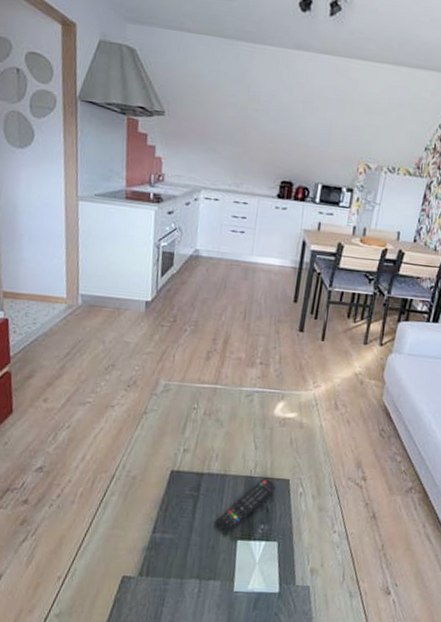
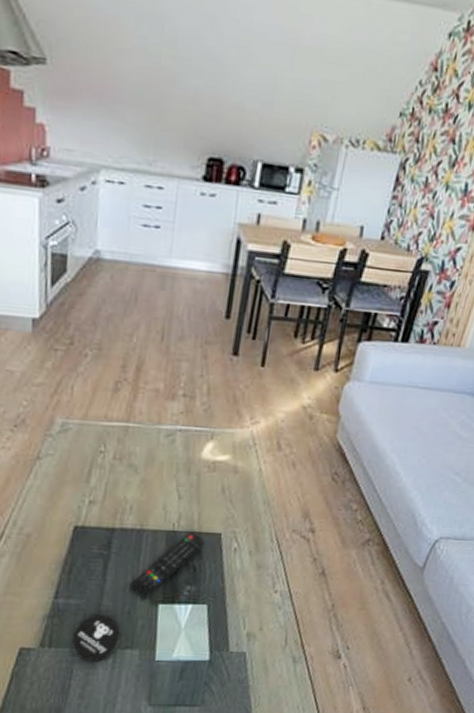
coaster: none [165,548,206,592] -> present [72,615,121,663]

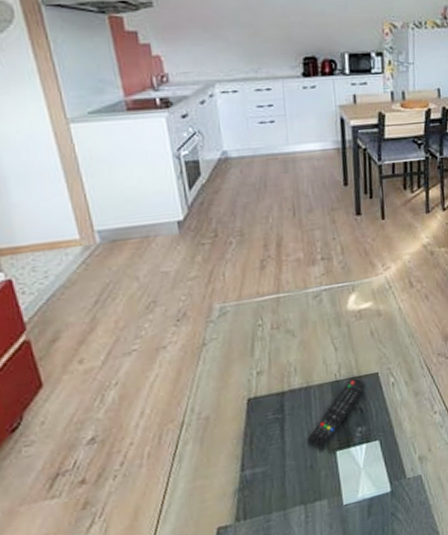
coaster: present [72,615,121,663] -> none [264,474,308,525]

